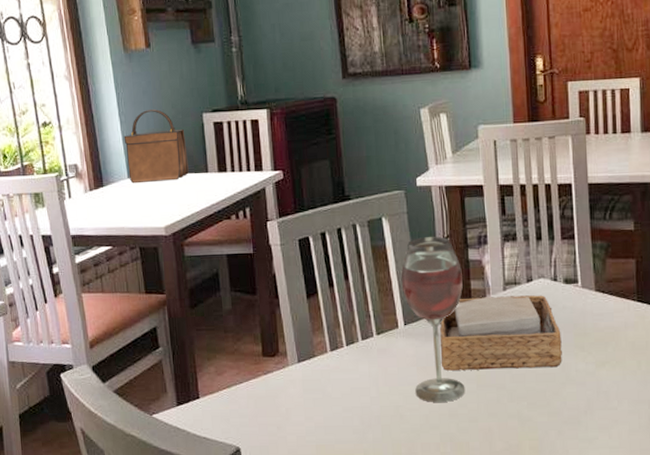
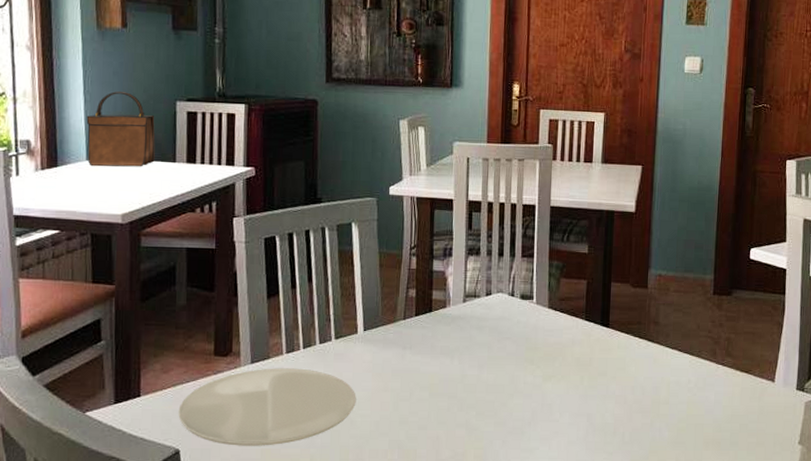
plate: none [235,365,404,443] -> present [178,368,356,446]
wineglass: present [401,236,465,402] -> none [365,245,425,409]
napkin holder: present [439,295,562,371] -> none [396,307,514,379]

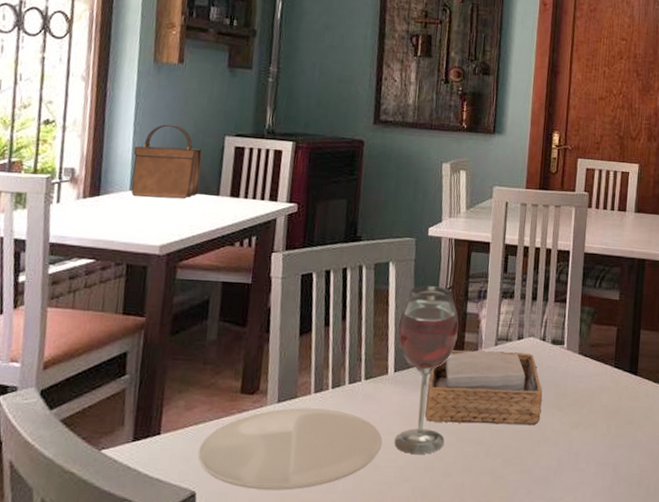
wineglass: none [365,245,425,409] -> present [394,286,459,454]
napkin holder: none [396,307,514,379] -> present [424,350,543,426]

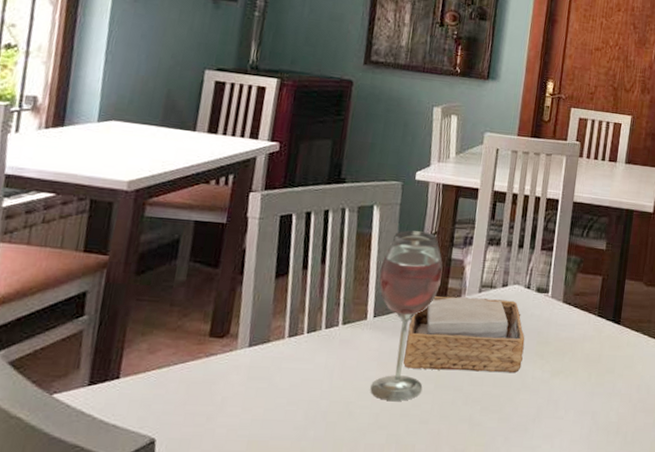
handbag: present [131,124,203,199] -> none [99,54,180,134]
plate: present [197,408,383,490] -> none [159,352,358,437]

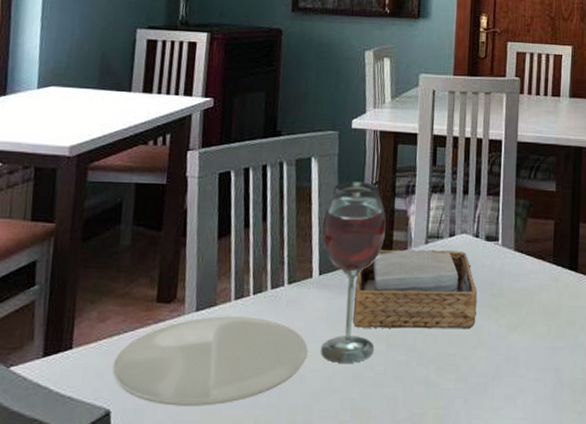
plate: none [159,352,358,437] -> present [112,316,308,406]

